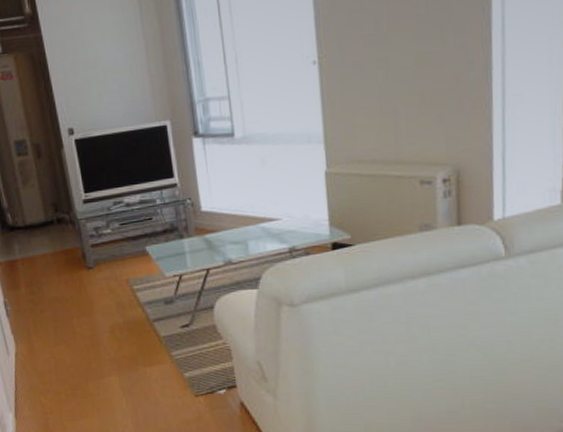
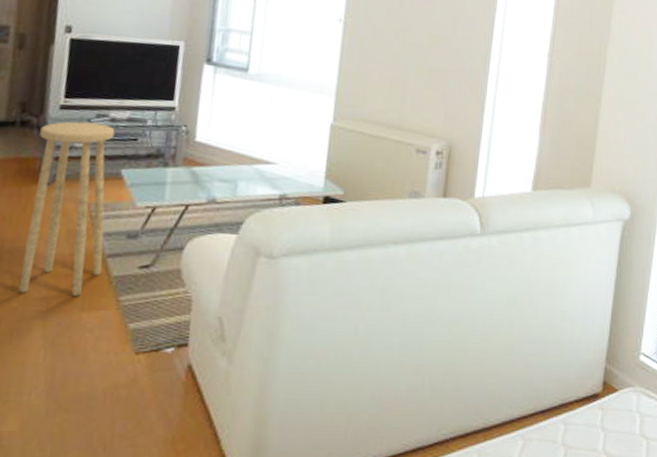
stool: none [73,209,152,357] -> present [17,121,115,296]

